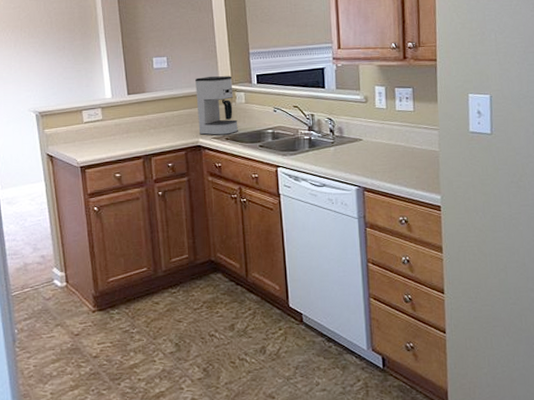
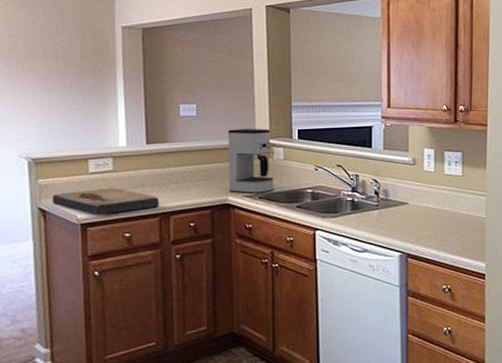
fish fossil: none [56,134,142,159] -> present [52,188,160,216]

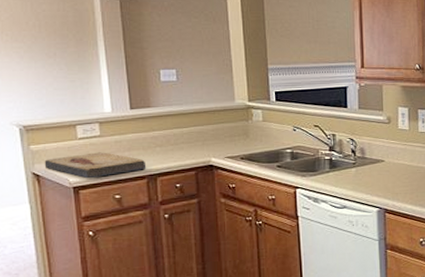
coffee maker: present [227,128,274,194] -> none [207,91,255,155]

